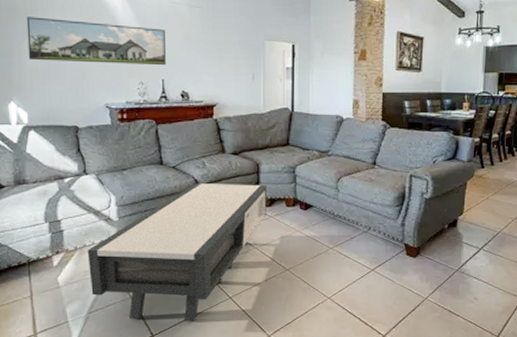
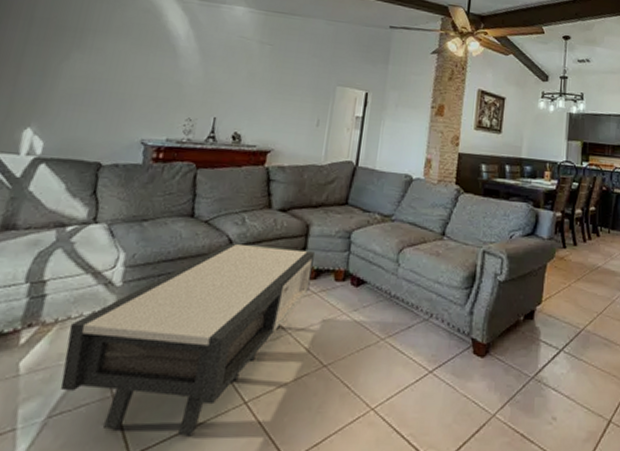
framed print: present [26,16,166,66] -> none [63,36,229,103]

